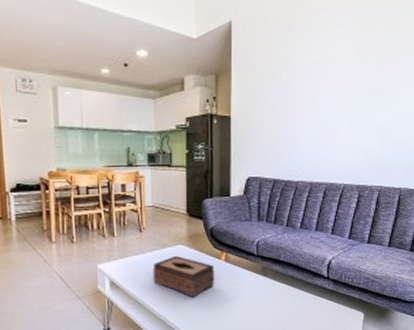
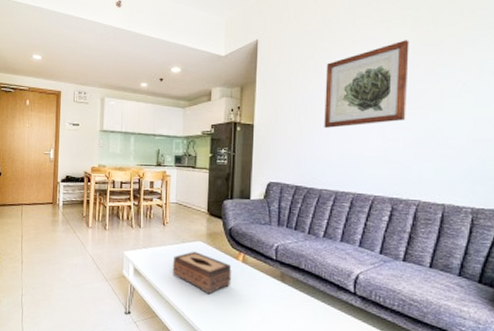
wall art: none [299,28,375,118] -> present [324,40,409,128]

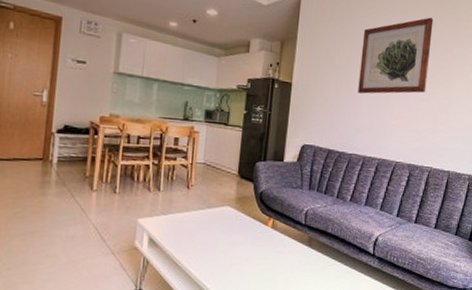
tissue box: present [172,251,232,295] -> none [195,217,260,264]

